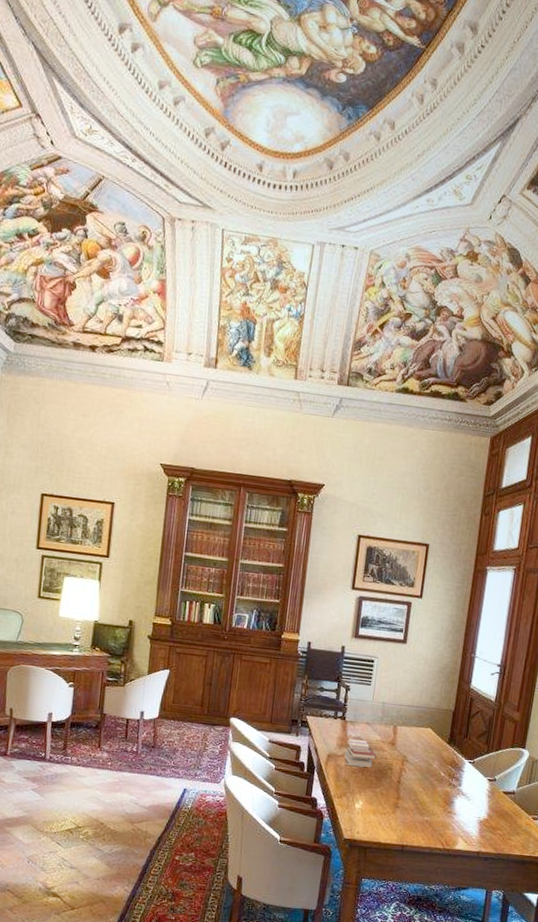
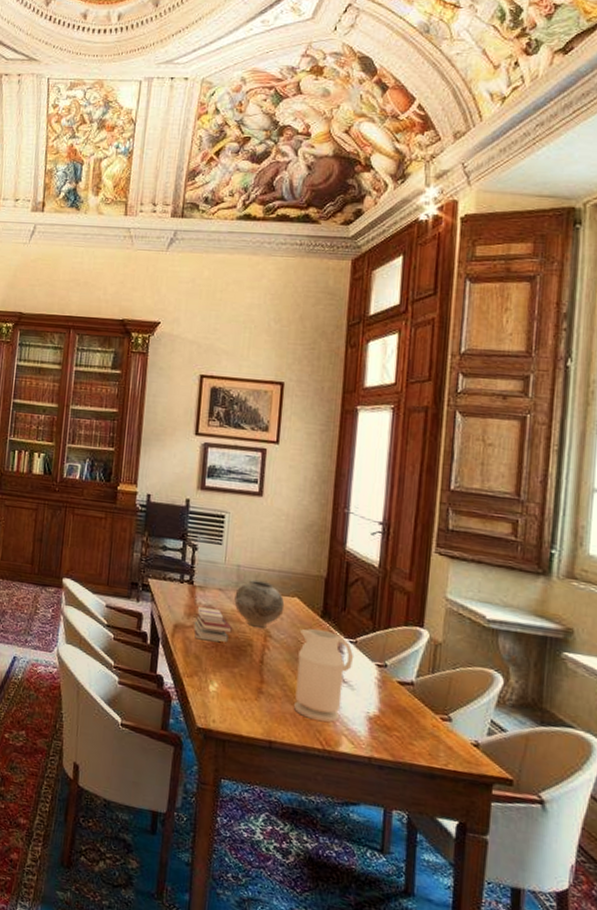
vase: none [379,714,420,754] -> present [234,579,285,628]
water jug: none [423,753,472,828] -> present [294,628,354,723]

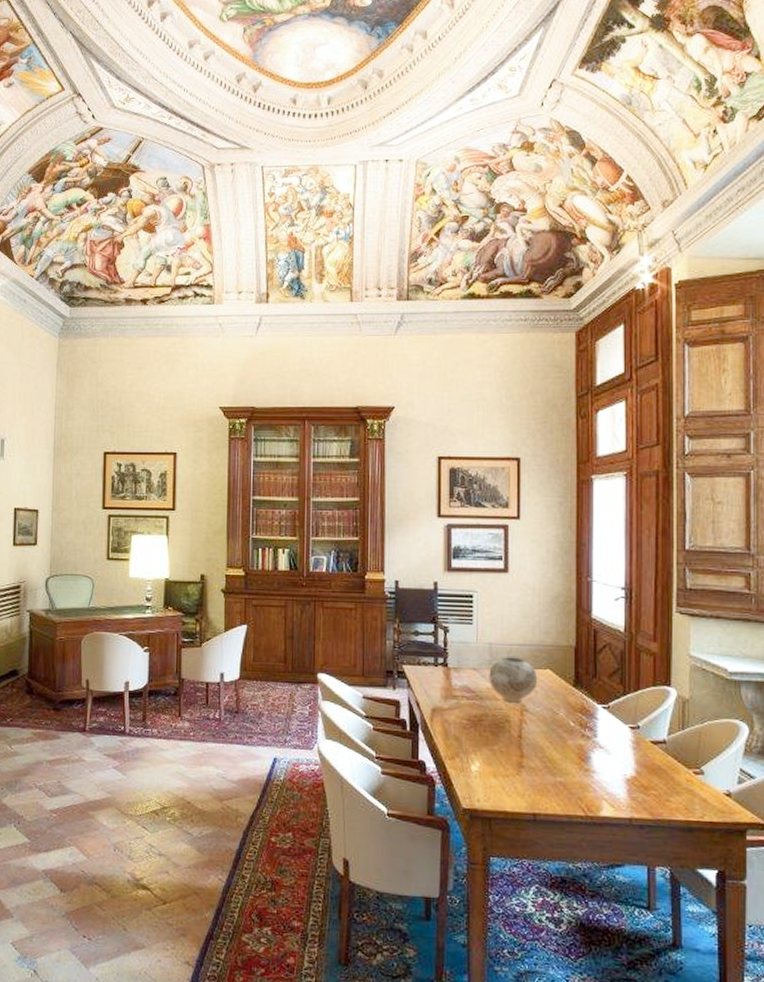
books: present [194,607,233,643] -> none [452,688,490,722]
water jug: present [294,628,354,723] -> none [554,698,608,790]

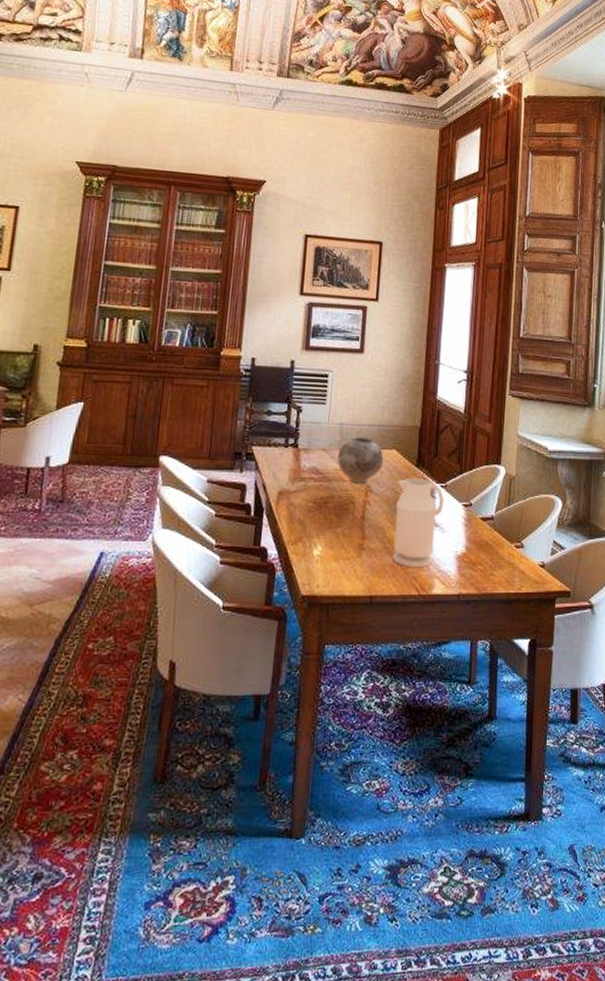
water jug: none [554,698,608,790] -> present [393,477,445,568]

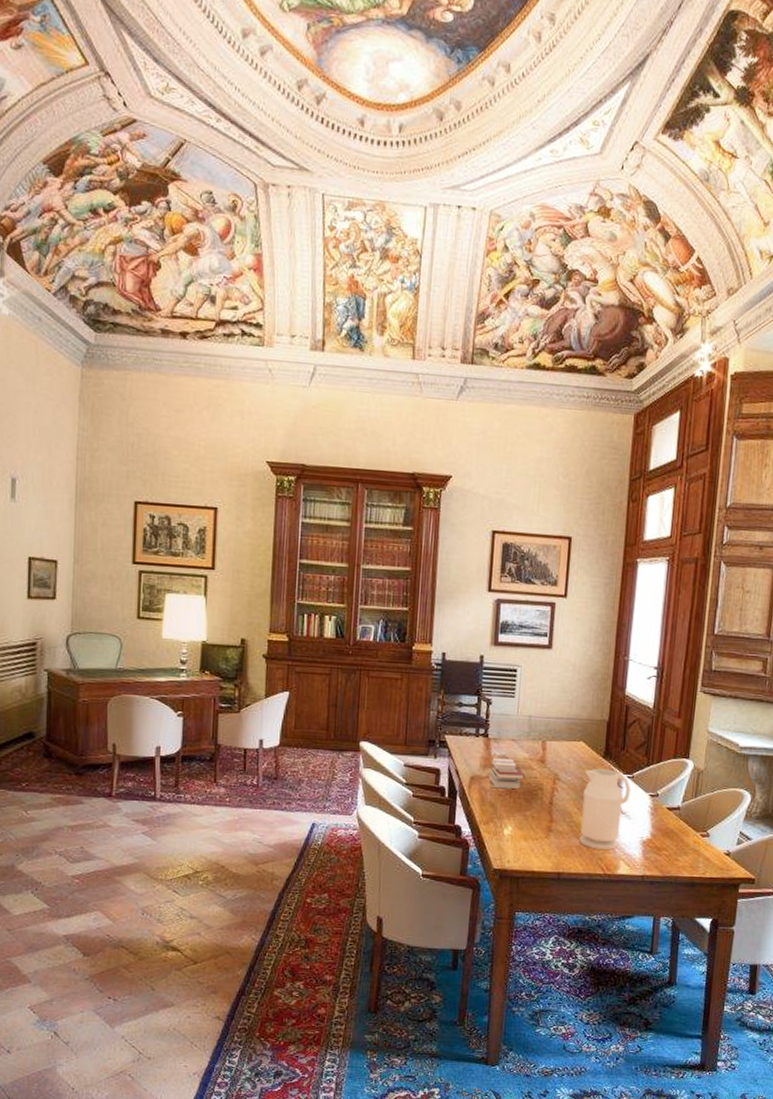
books: none [298,470,337,504] -> present [489,758,526,790]
vase: present [337,436,384,483] -> none [526,728,572,772]

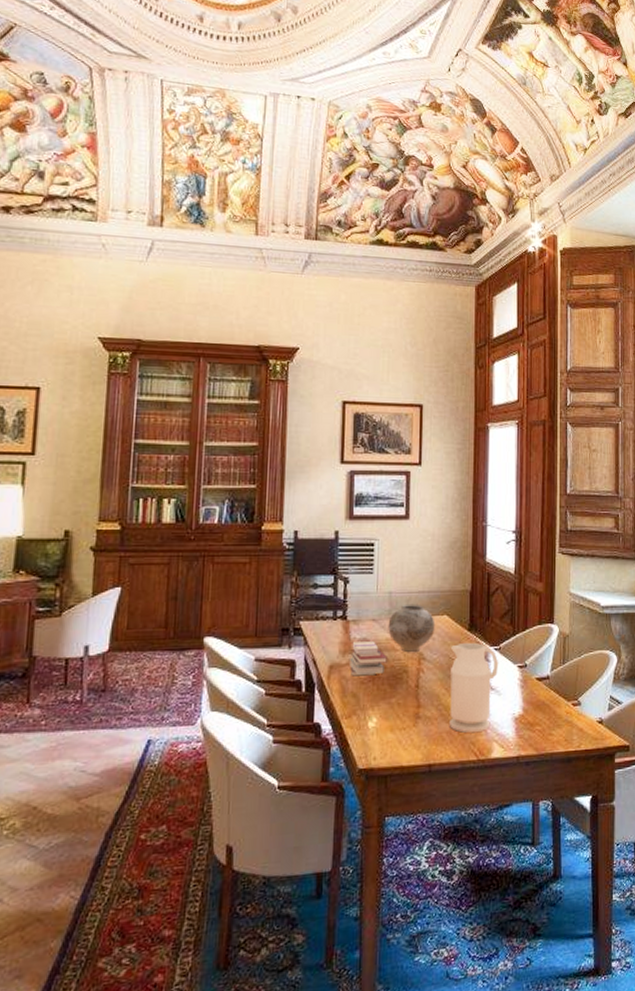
vase: none [526,728,572,772] -> present [388,603,435,652]

